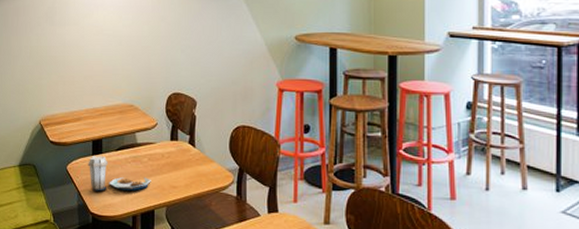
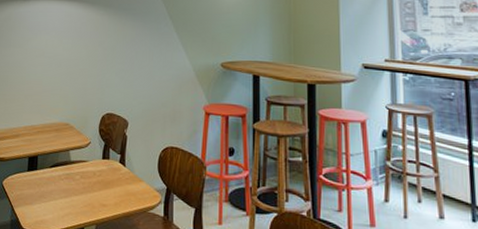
plate: present [88,156,151,191] -> none [22,172,82,208]

